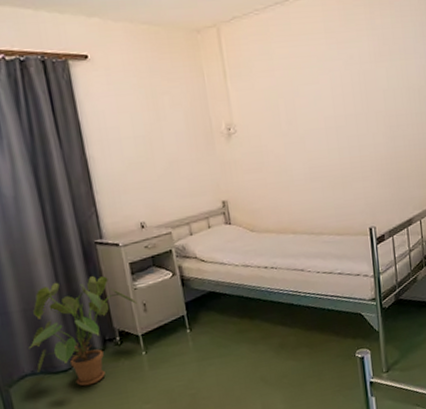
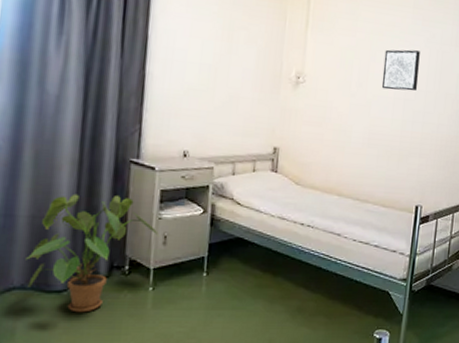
wall art: none [306,75,347,122] -> present [381,49,420,91]

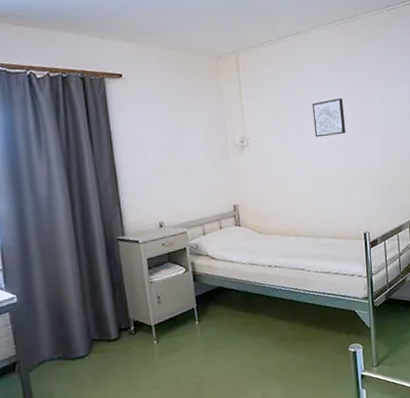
house plant: present [26,193,159,313] -> none [50,270,153,373]

